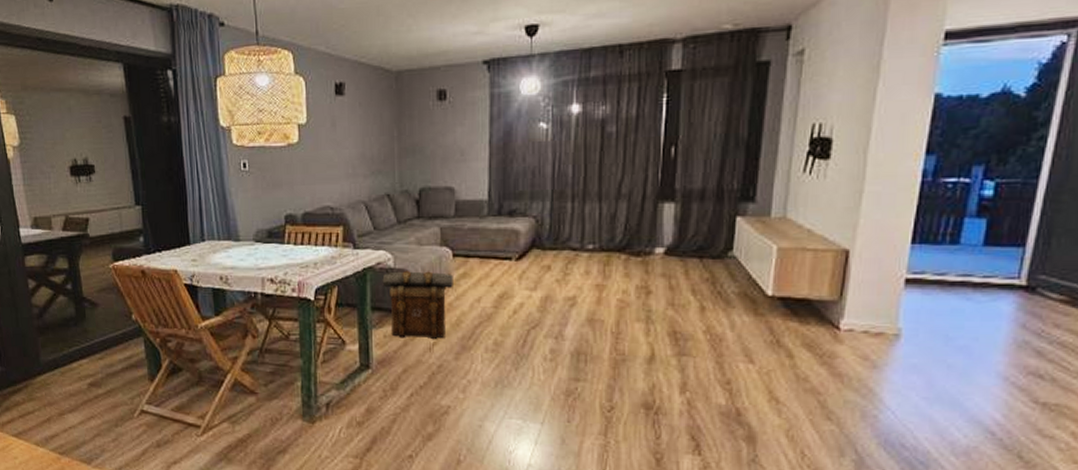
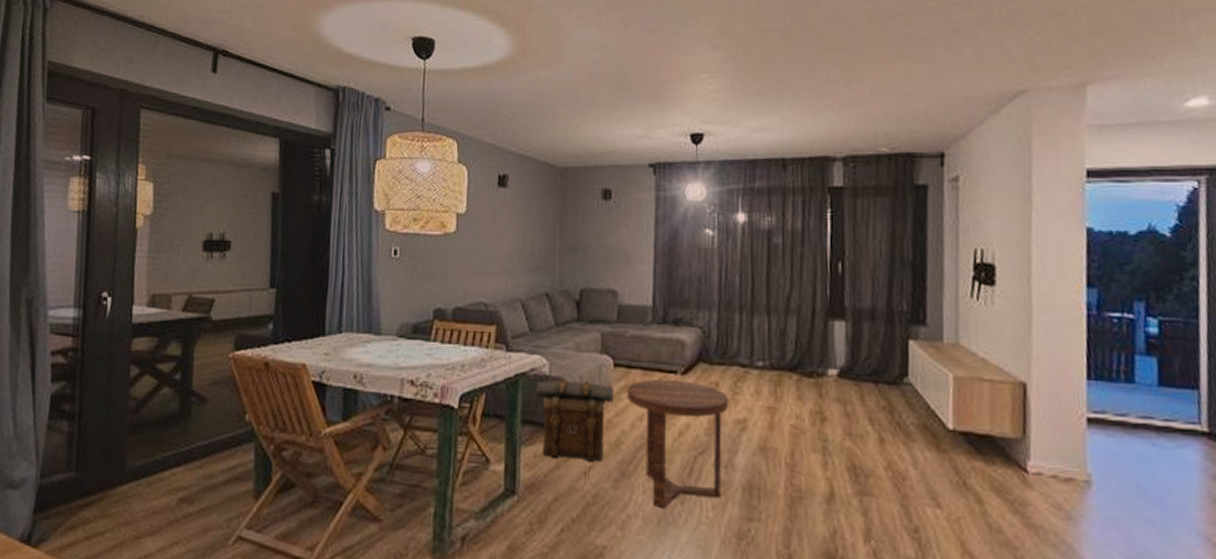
side table: none [465,266,559,375] -> present [626,379,729,509]

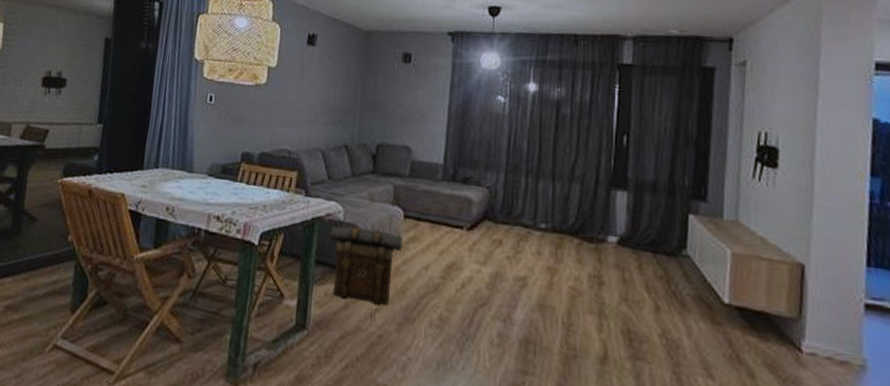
side table: present [626,379,729,509] -> none [414,232,511,355]

